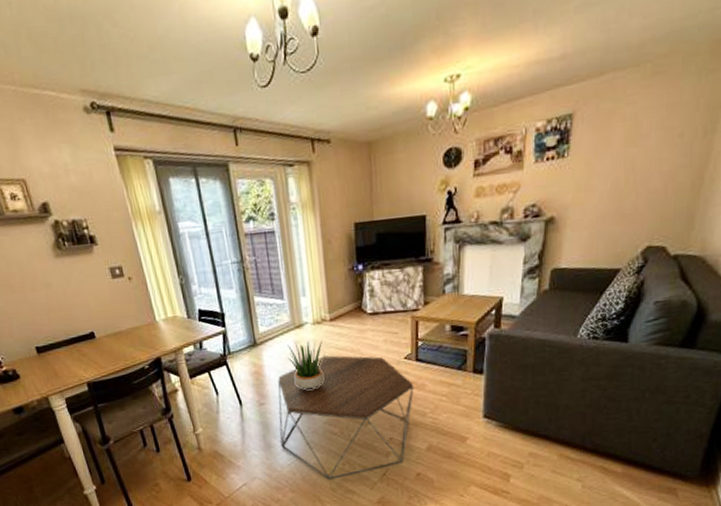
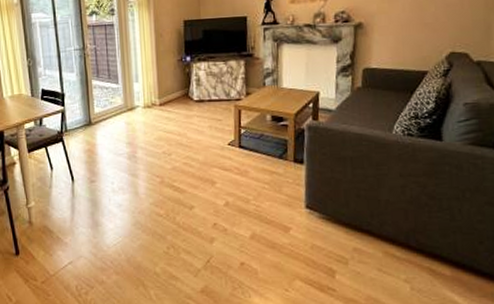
coffee table: present [278,355,414,480] -> none [107,138,238,263]
potted plant: present [287,340,326,390] -> none [119,123,155,170]

